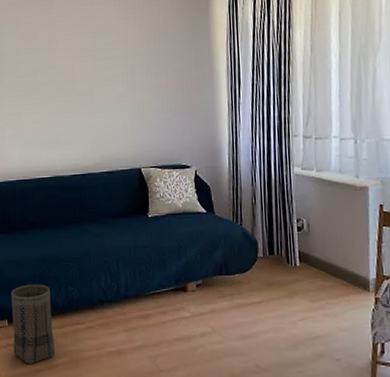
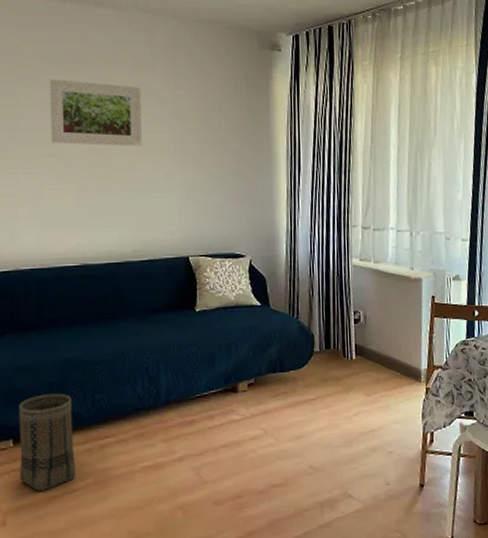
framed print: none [25,19,99,75] -> present [49,79,142,146]

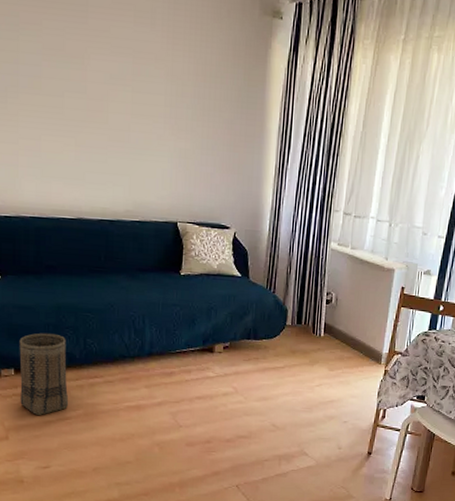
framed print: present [49,79,142,146] -> none [49,25,140,106]

